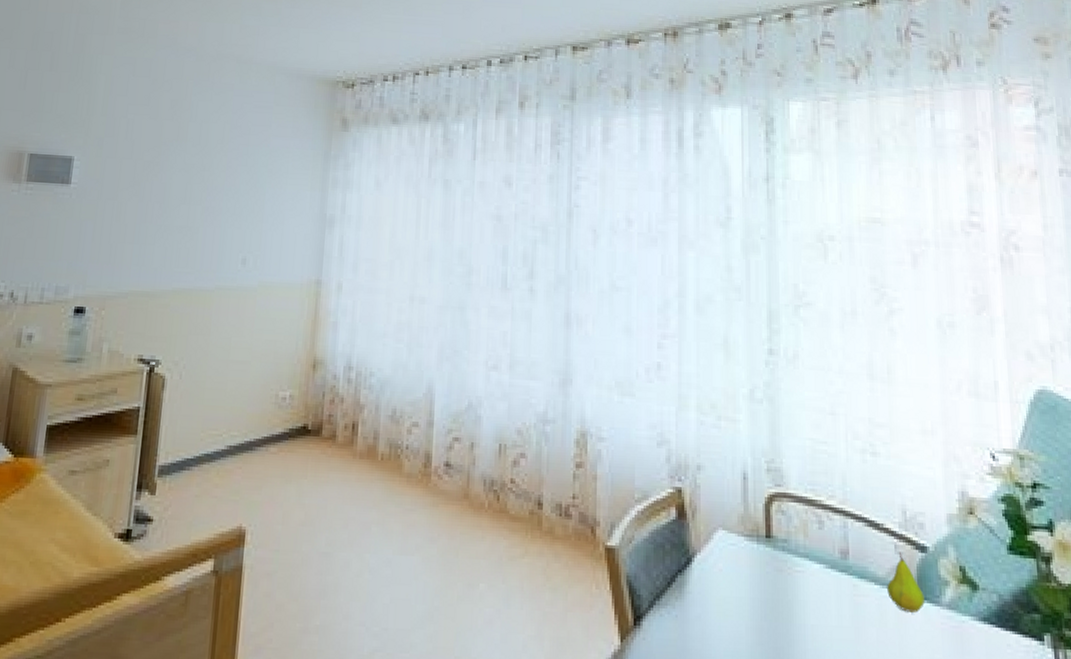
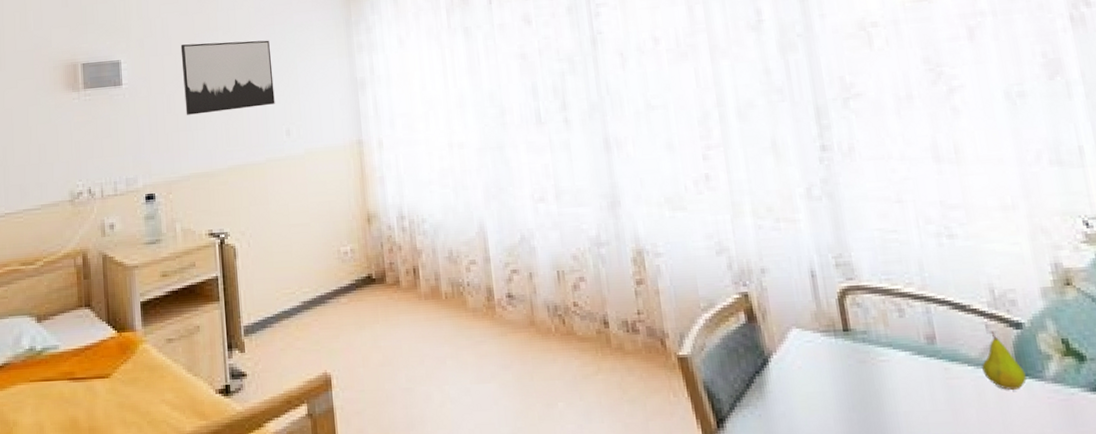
wall art: none [136,151,240,230] -> present [180,40,275,115]

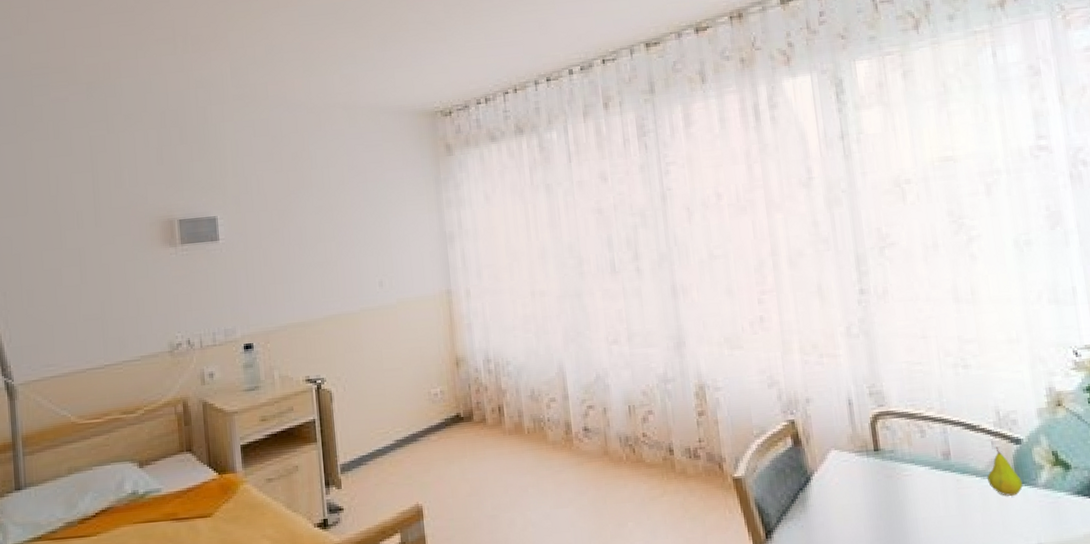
wall art: present [180,40,275,115] -> none [276,196,368,269]

